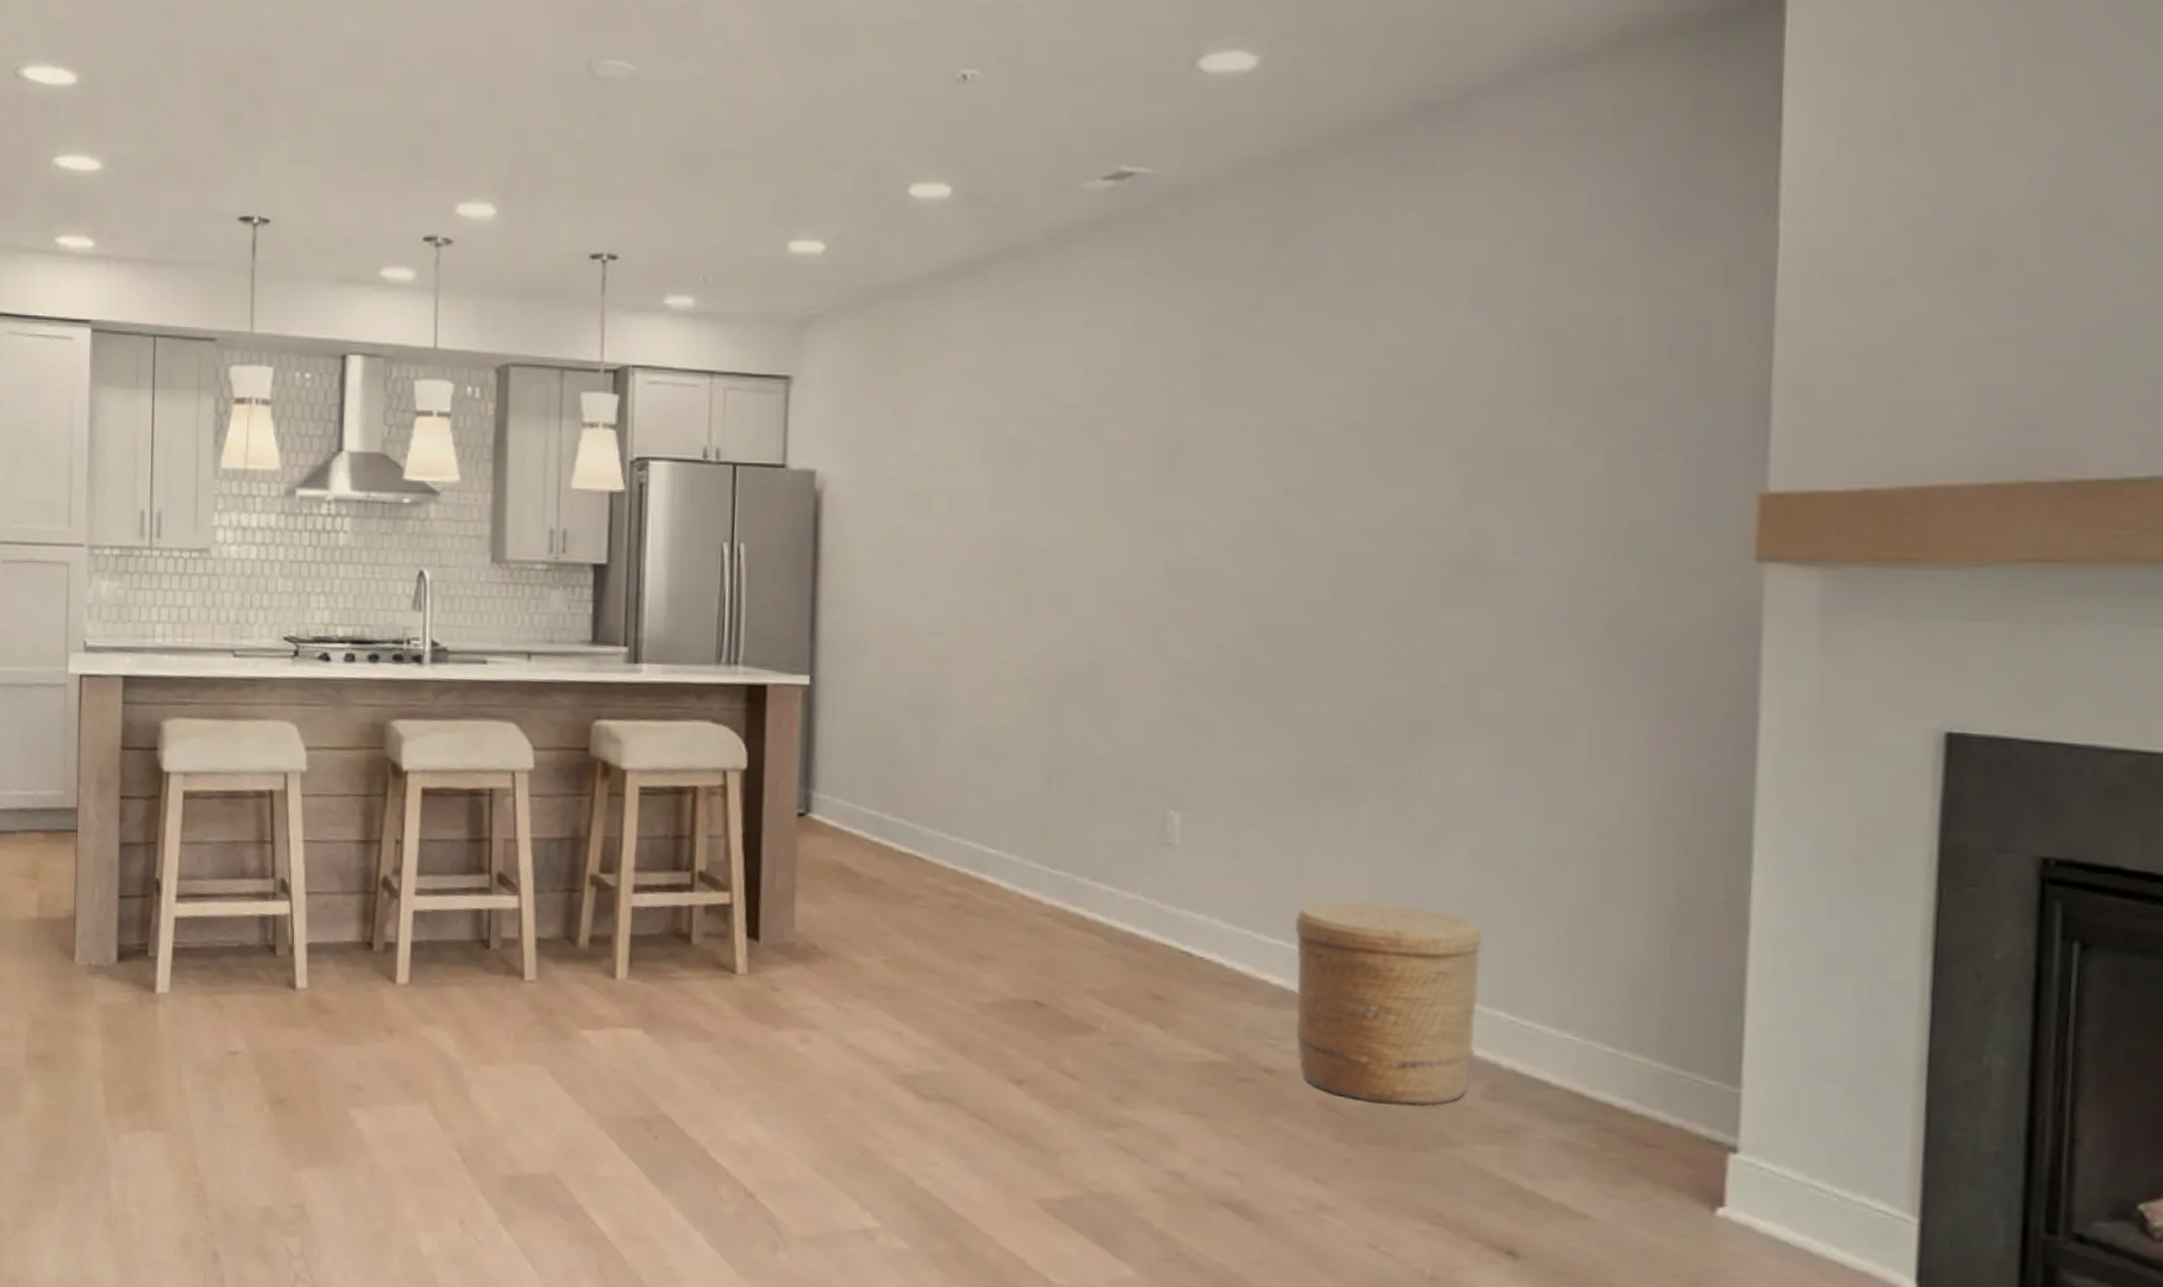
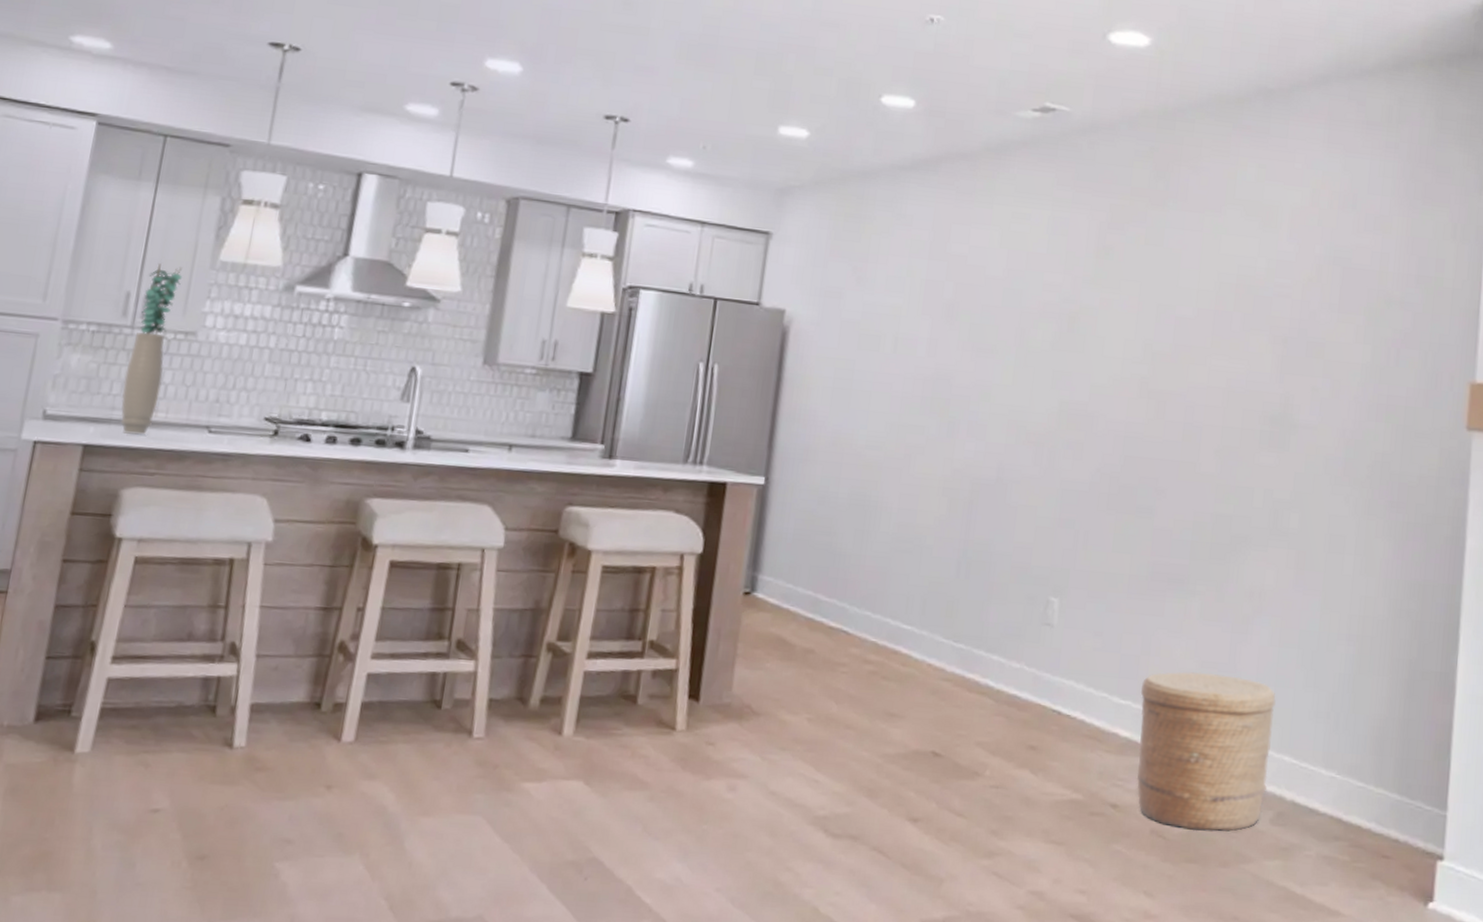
vase: none [150,477,190,663] -> present [120,263,183,435]

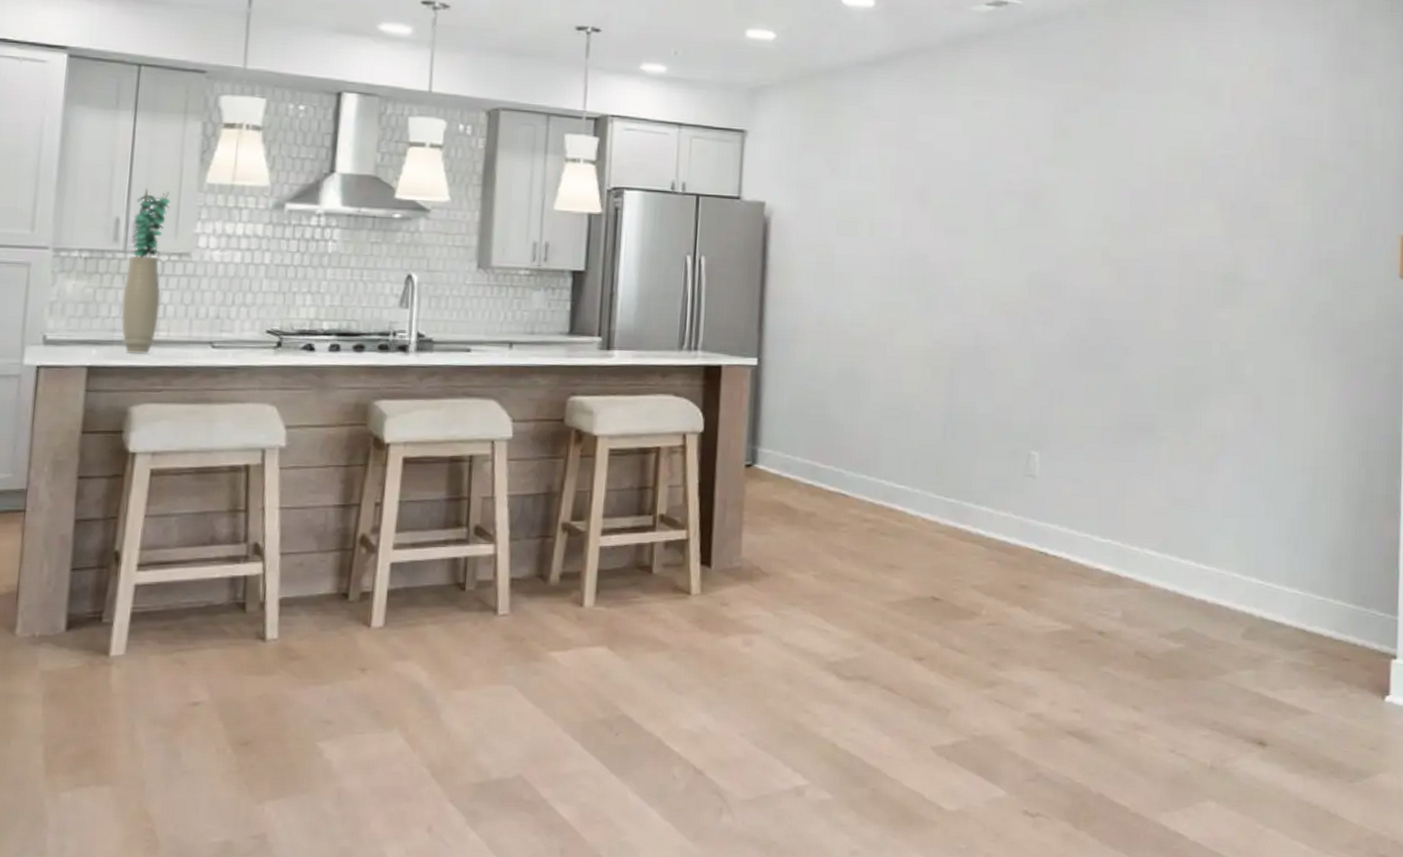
woven basket: present [1136,672,1276,832] -> none [1118,509,1241,650]

